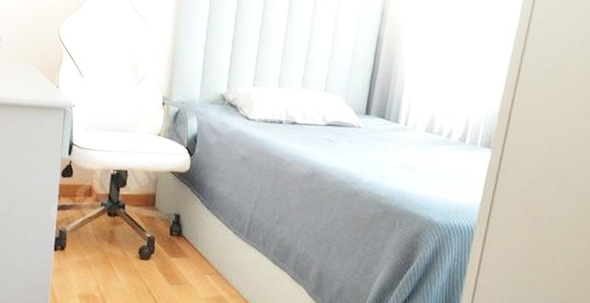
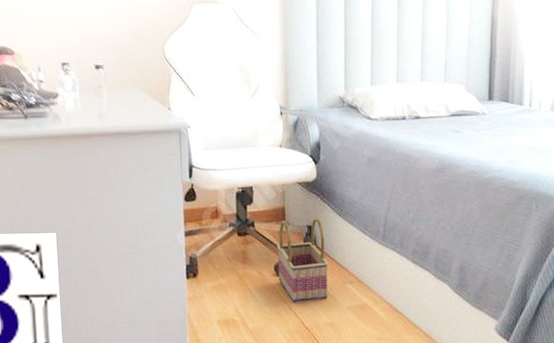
basket: none [141,206,192,288] -> present [277,217,329,303]

